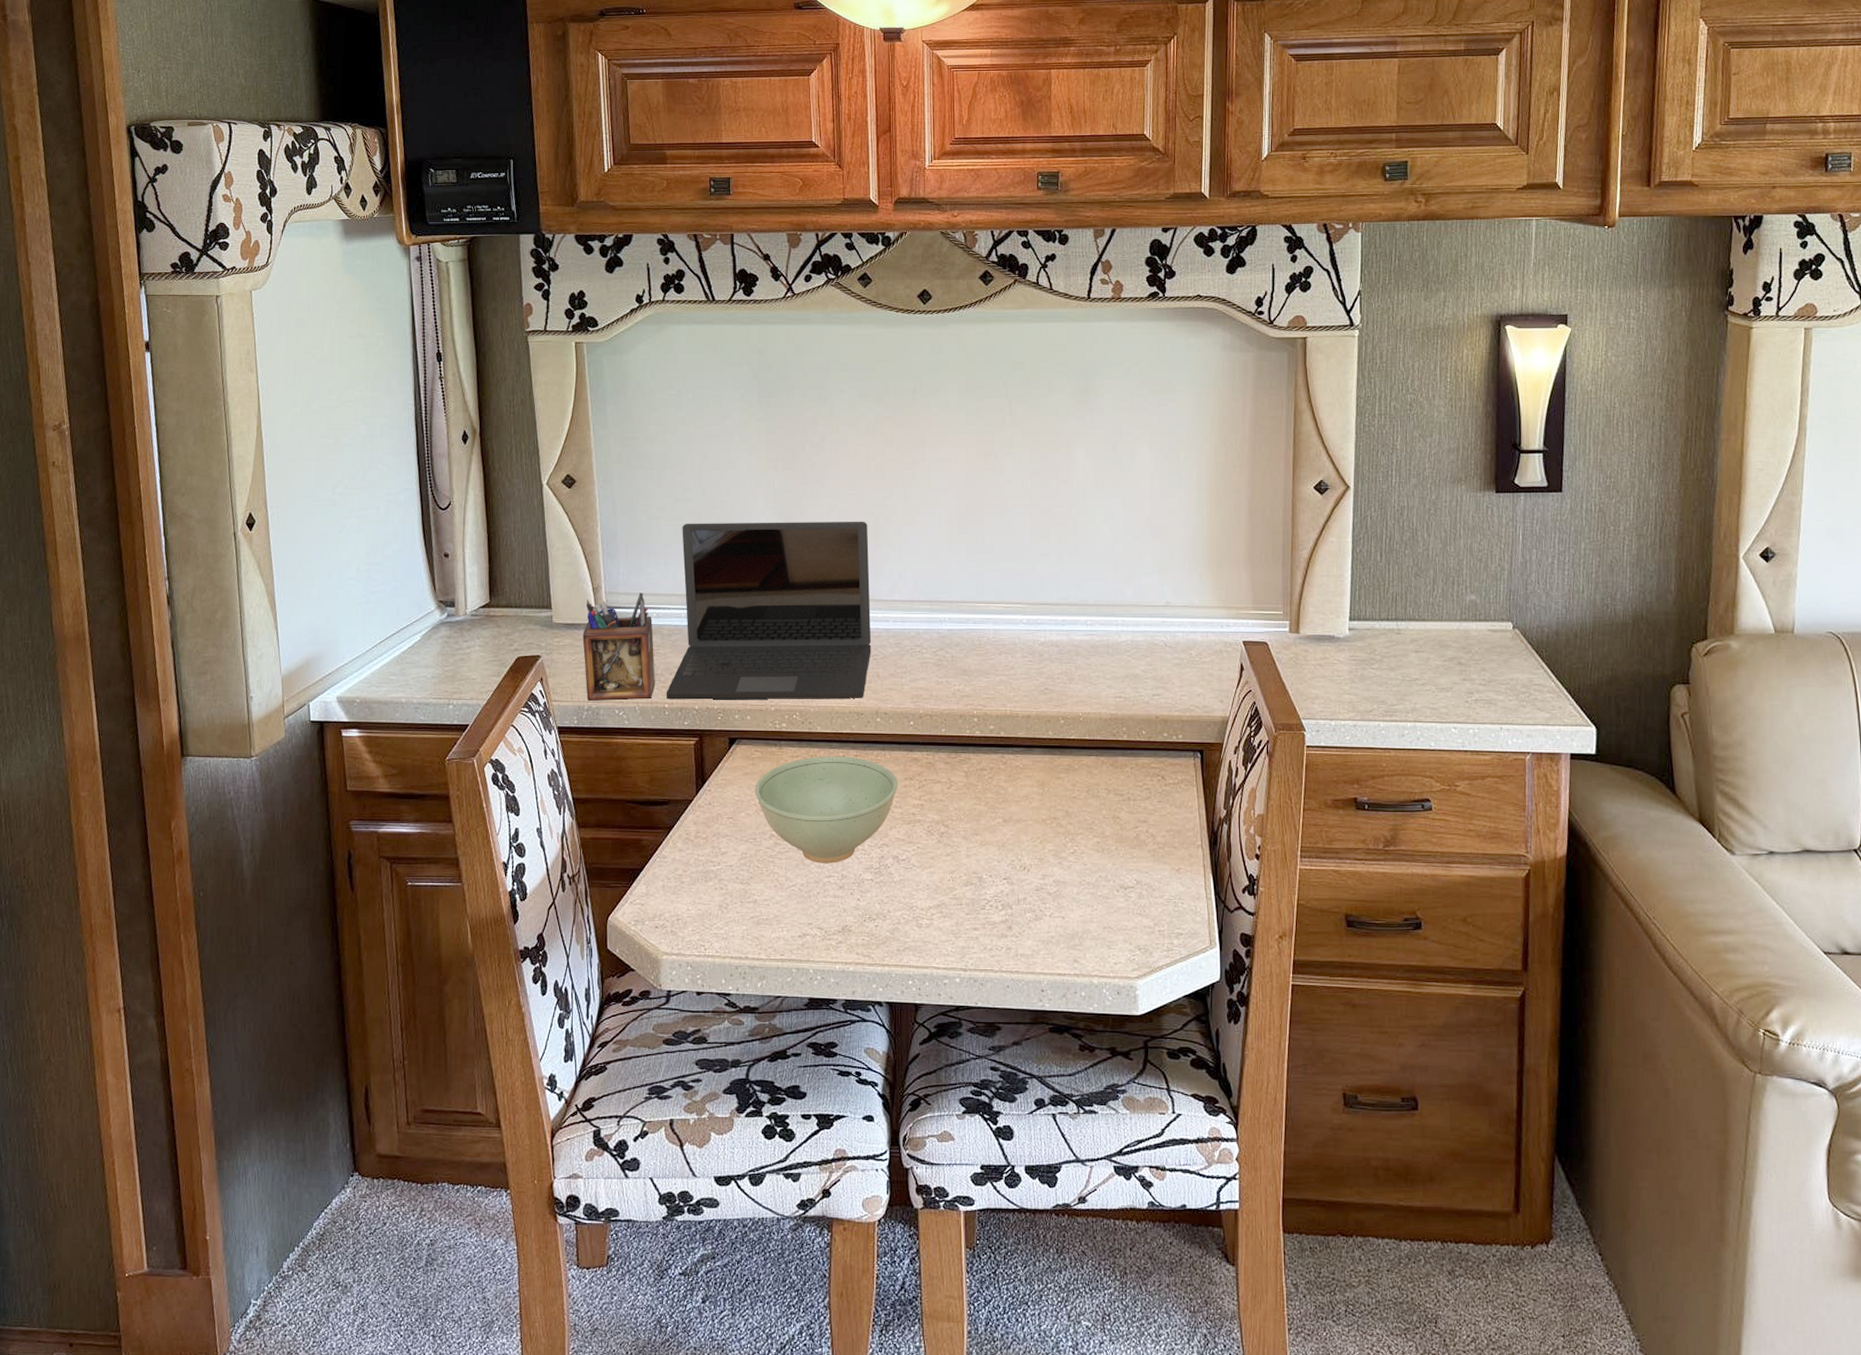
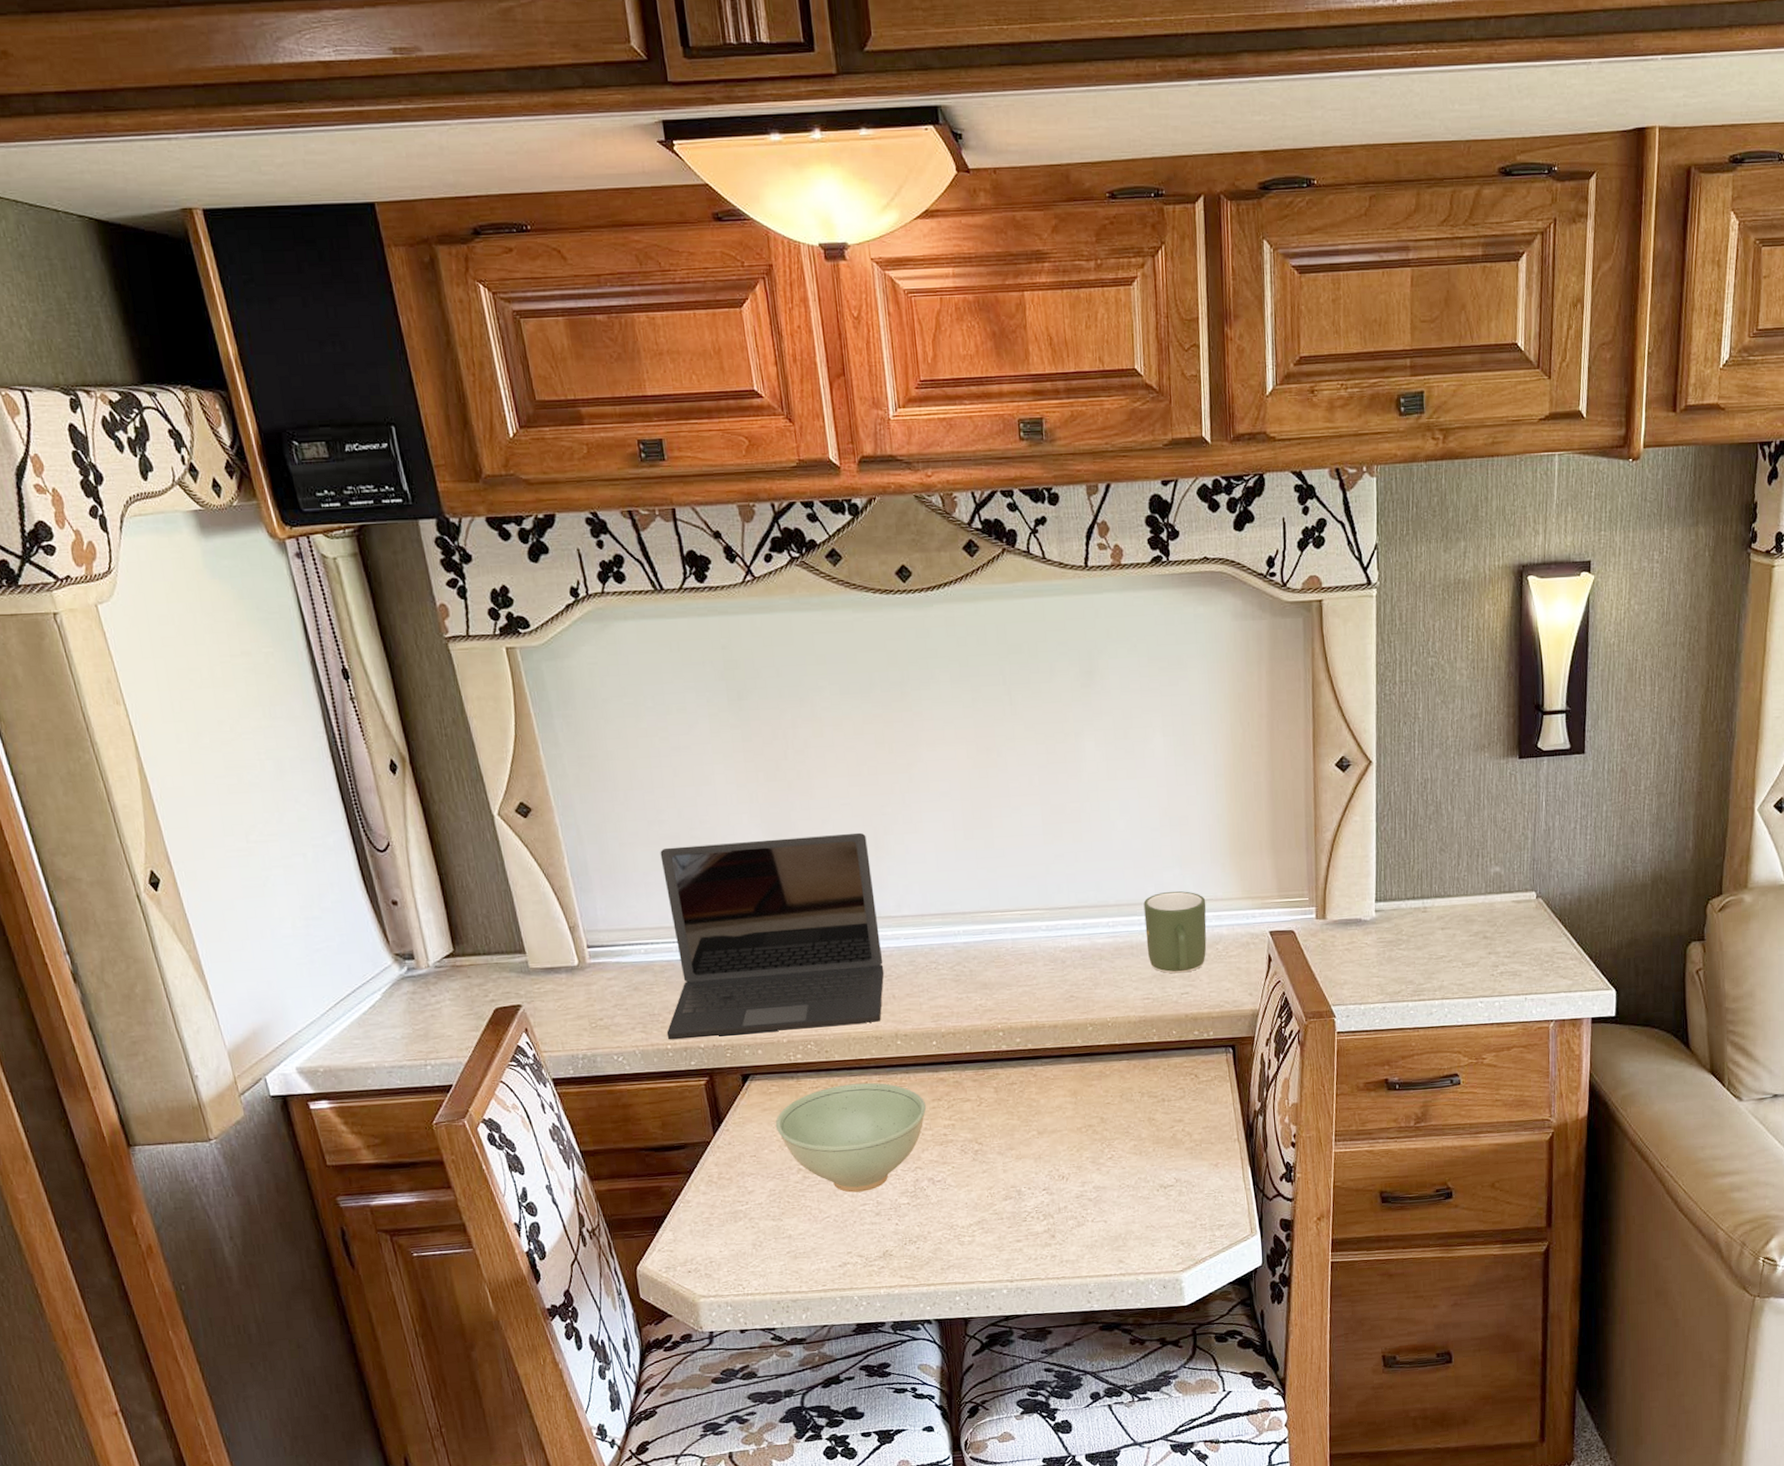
desk organizer: present [582,593,656,702] -> none [563,928,654,1050]
mug: none [1122,595,1182,675] -> present [1143,891,1207,974]

